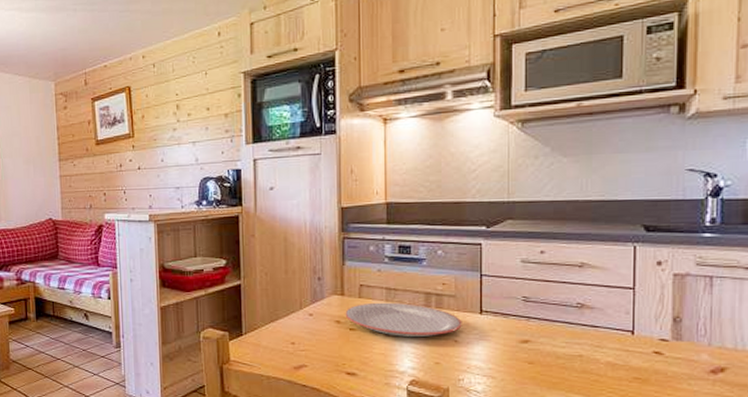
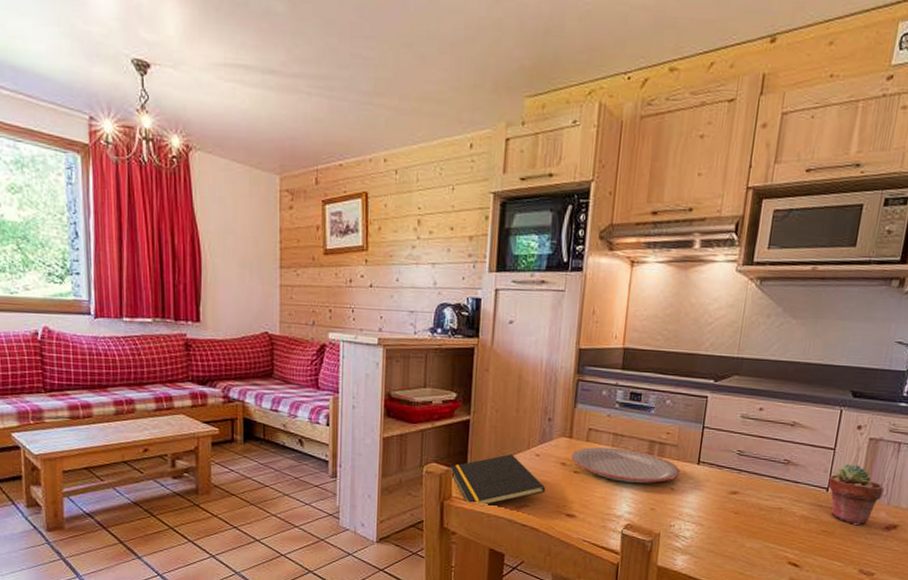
notepad: none [226,315,323,369] -> present [450,454,546,506]
potted succulent: none [633,304,700,371] -> present [828,464,884,526]

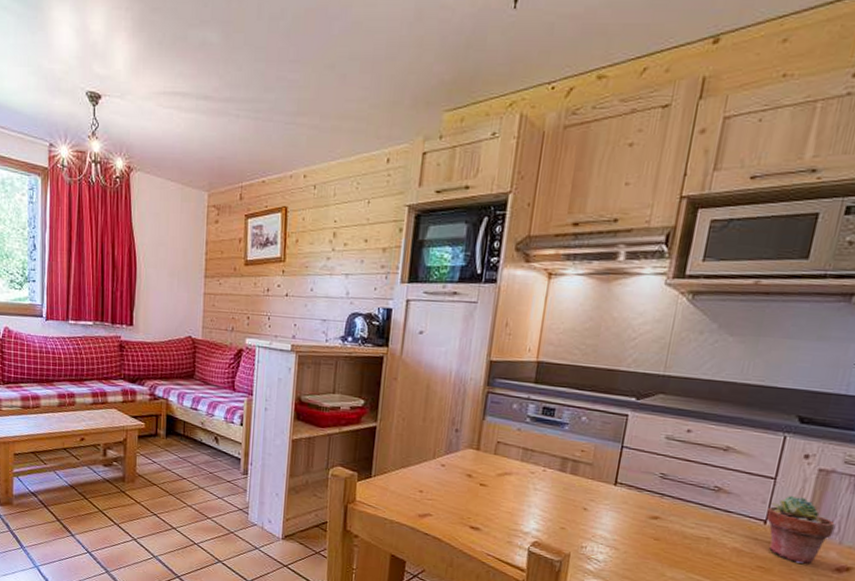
notepad: present [450,454,546,506] -> none [355,462,450,512]
plate: present [571,447,680,484] -> none [477,460,595,502]

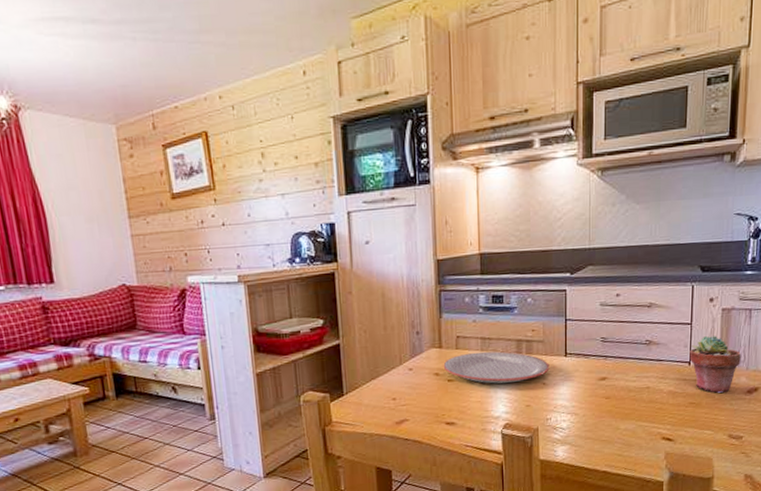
plate: none [477,460,595,502] -> present [443,351,550,384]

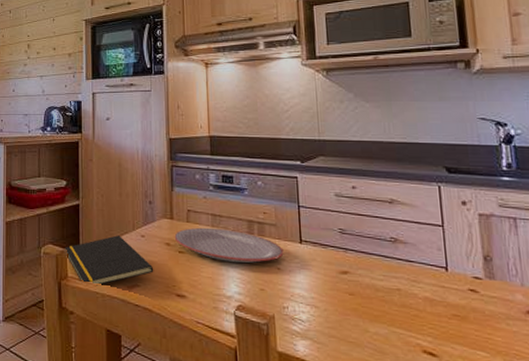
notepad: none [326,372,423,427] -> present [65,235,154,286]
potted succulent: present [689,336,741,394] -> none [445,242,512,310]

